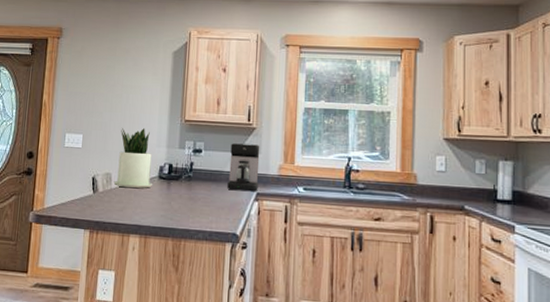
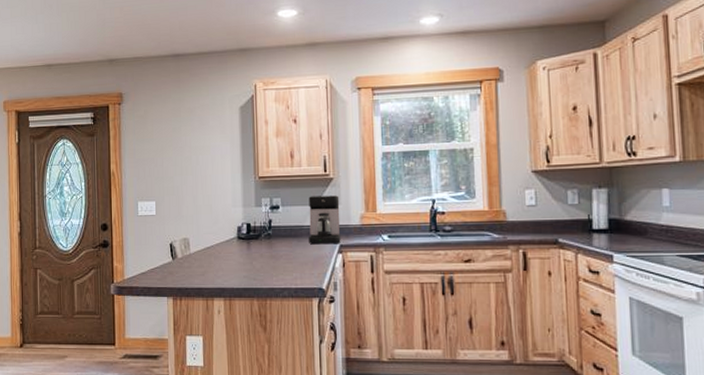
planter: present [113,128,153,189] -> none [192,189,233,252]

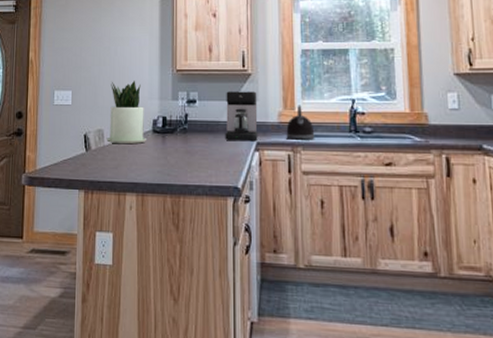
planter: none [192,189,233,252] -> present [106,81,148,145]
kettle: none [368,207,397,241] -> present [286,105,315,140]

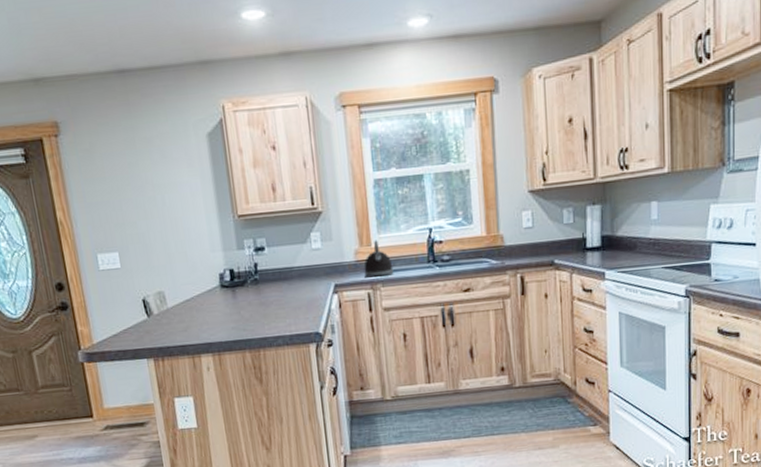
planter: present [106,81,148,145] -> none [164,233,216,305]
coffee maker: present [225,91,258,142] -> none [296,230,336,287]

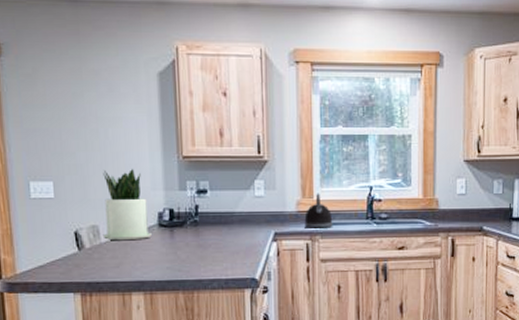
planter: none [164,233,216,305] -> present [102,169,153,241]

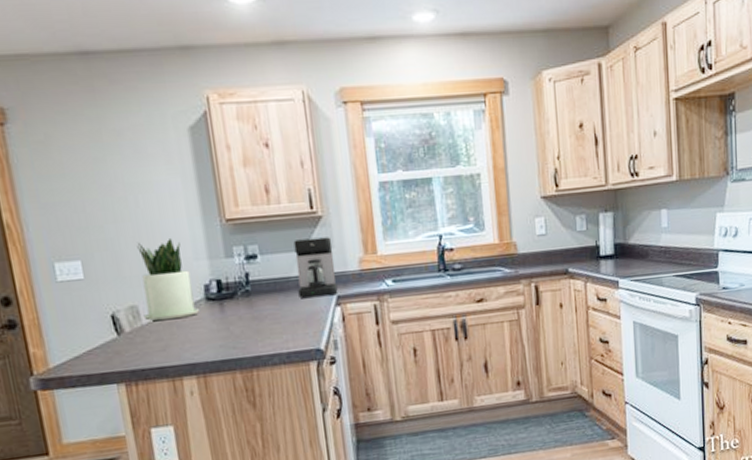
coffee maker: none [240,180,276,233] -> present [293,237,338,299]
kettle: present [304,193,333,229] -> none [369,247,402,288]

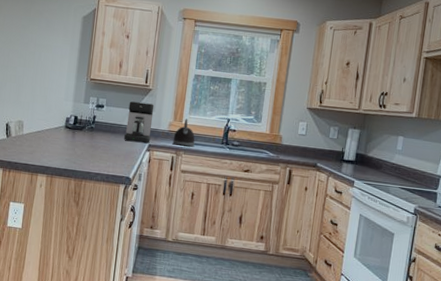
planter: present [137,239,200,321] -> none [25,82,60,136]
kettle: none [369,247,402,288] -> present [172,118,195,147]

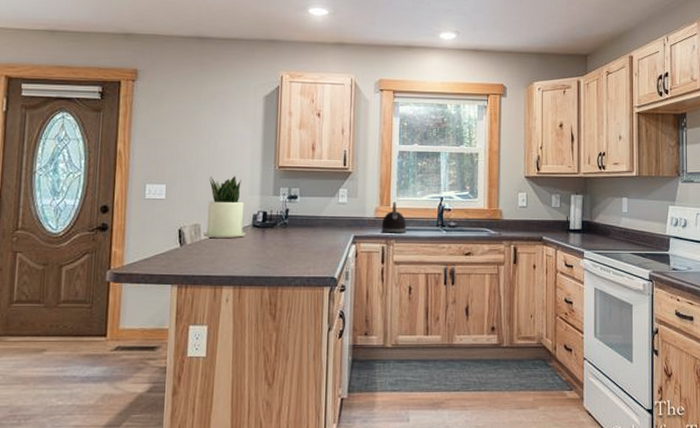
planter: none [25,82,60,136] -> present [203,176,247,239]
coffee maker: present [124,101,155,144] -> none [324,188,357,235]

